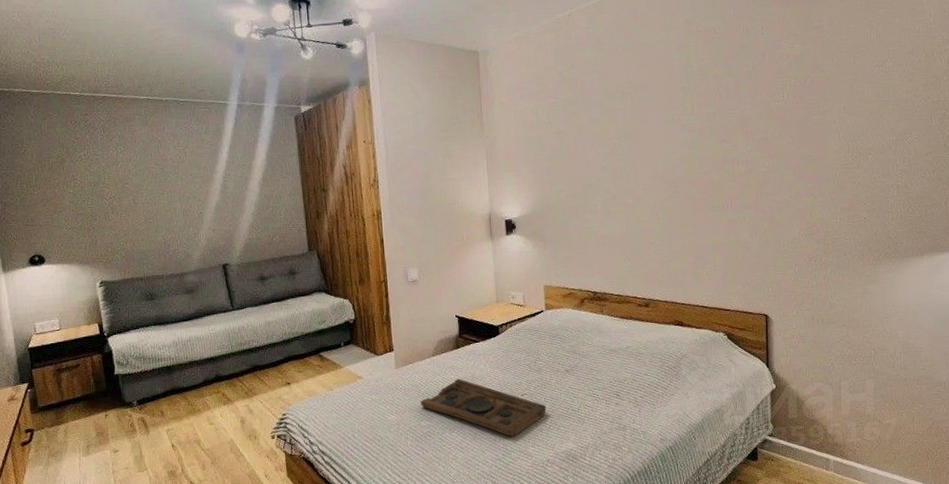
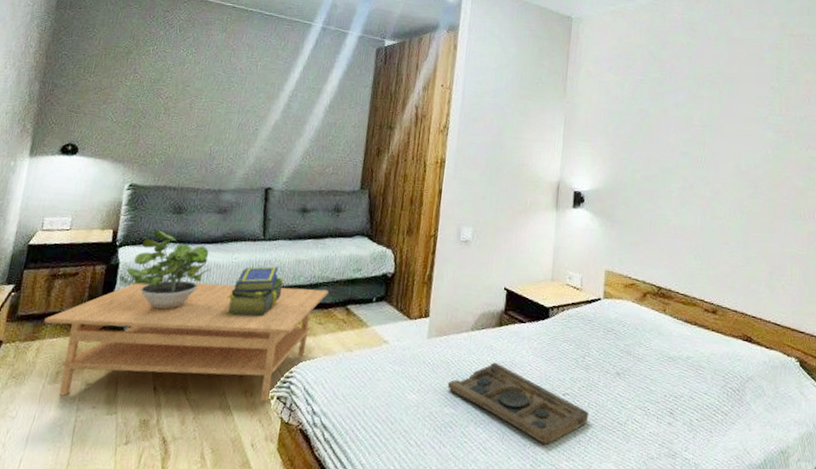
coffee table: none [63,343,301,463] -> present [44,282,329,402]
potted plant: none [120,317,194,383] -> present [126,230,212,310]
stack of books: none [214,331,261,379] -> present [225,266,285,317]

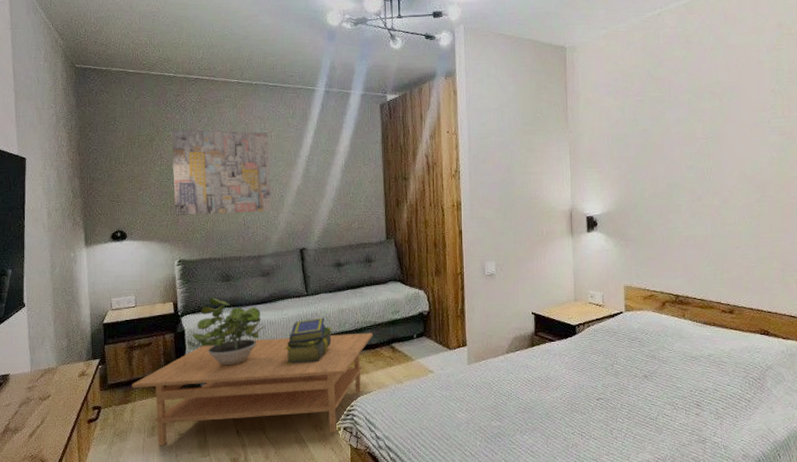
wall art: none [137,44,254,144] -> present [171,128,272,215]
decorative tray: present [447,362,589,445] -> none [491,379,623,443]

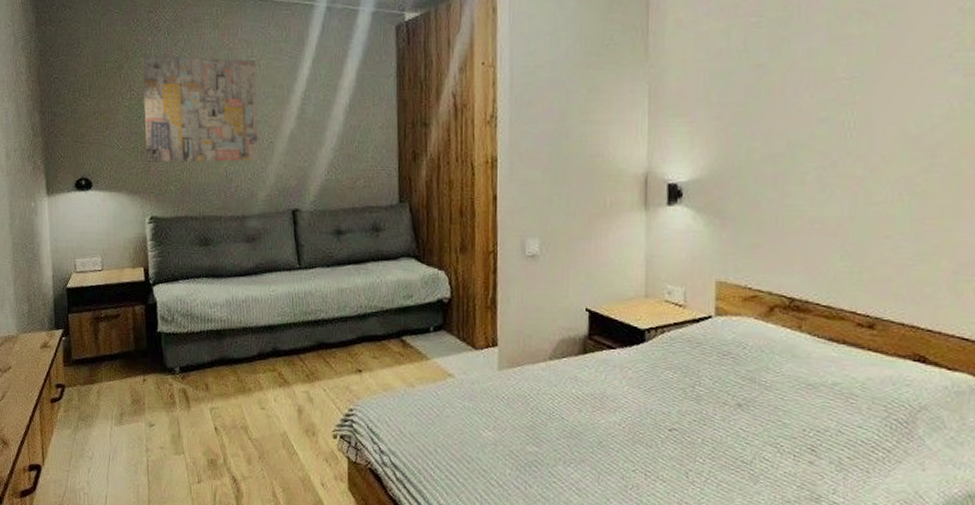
coffee table: present [132,333,373,446] -> none [98,319,379,442]
potted plant: present [192,298,266,366] -> none [165,265,250,349]
stack of books: present [285,317,333,365] -> none [272,297,330,353]

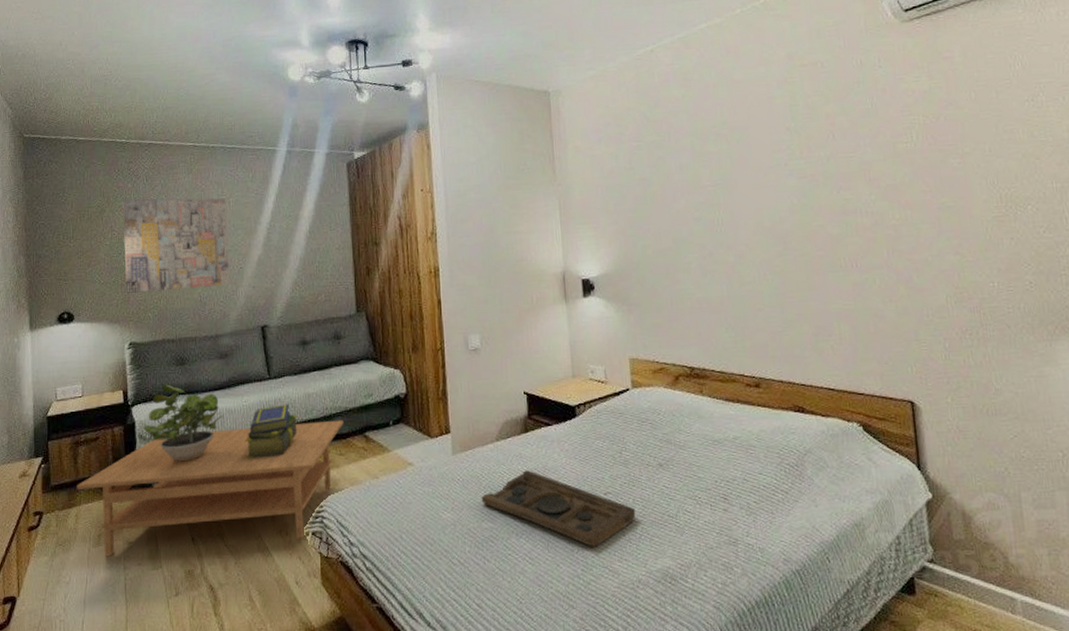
coffee table: none [98,319,379,442] -> present [77,420,344,557]
potted plant: none [165,265,250,349] -> present [143,384,224,462]
stack of books: none [272,297,330,353] -> present [245,404,298,460]
decorative tray: none [527,395,704,486] -> present [481,470,636,547]

